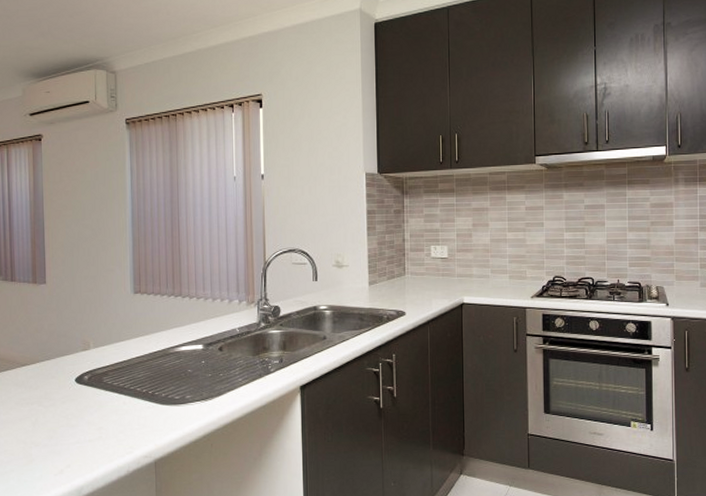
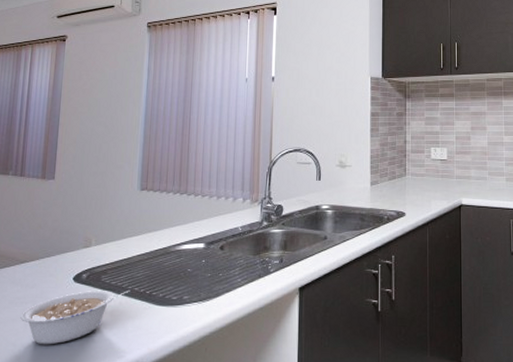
legume: none [28,390,133,443] -> present [20,289,130,345]

